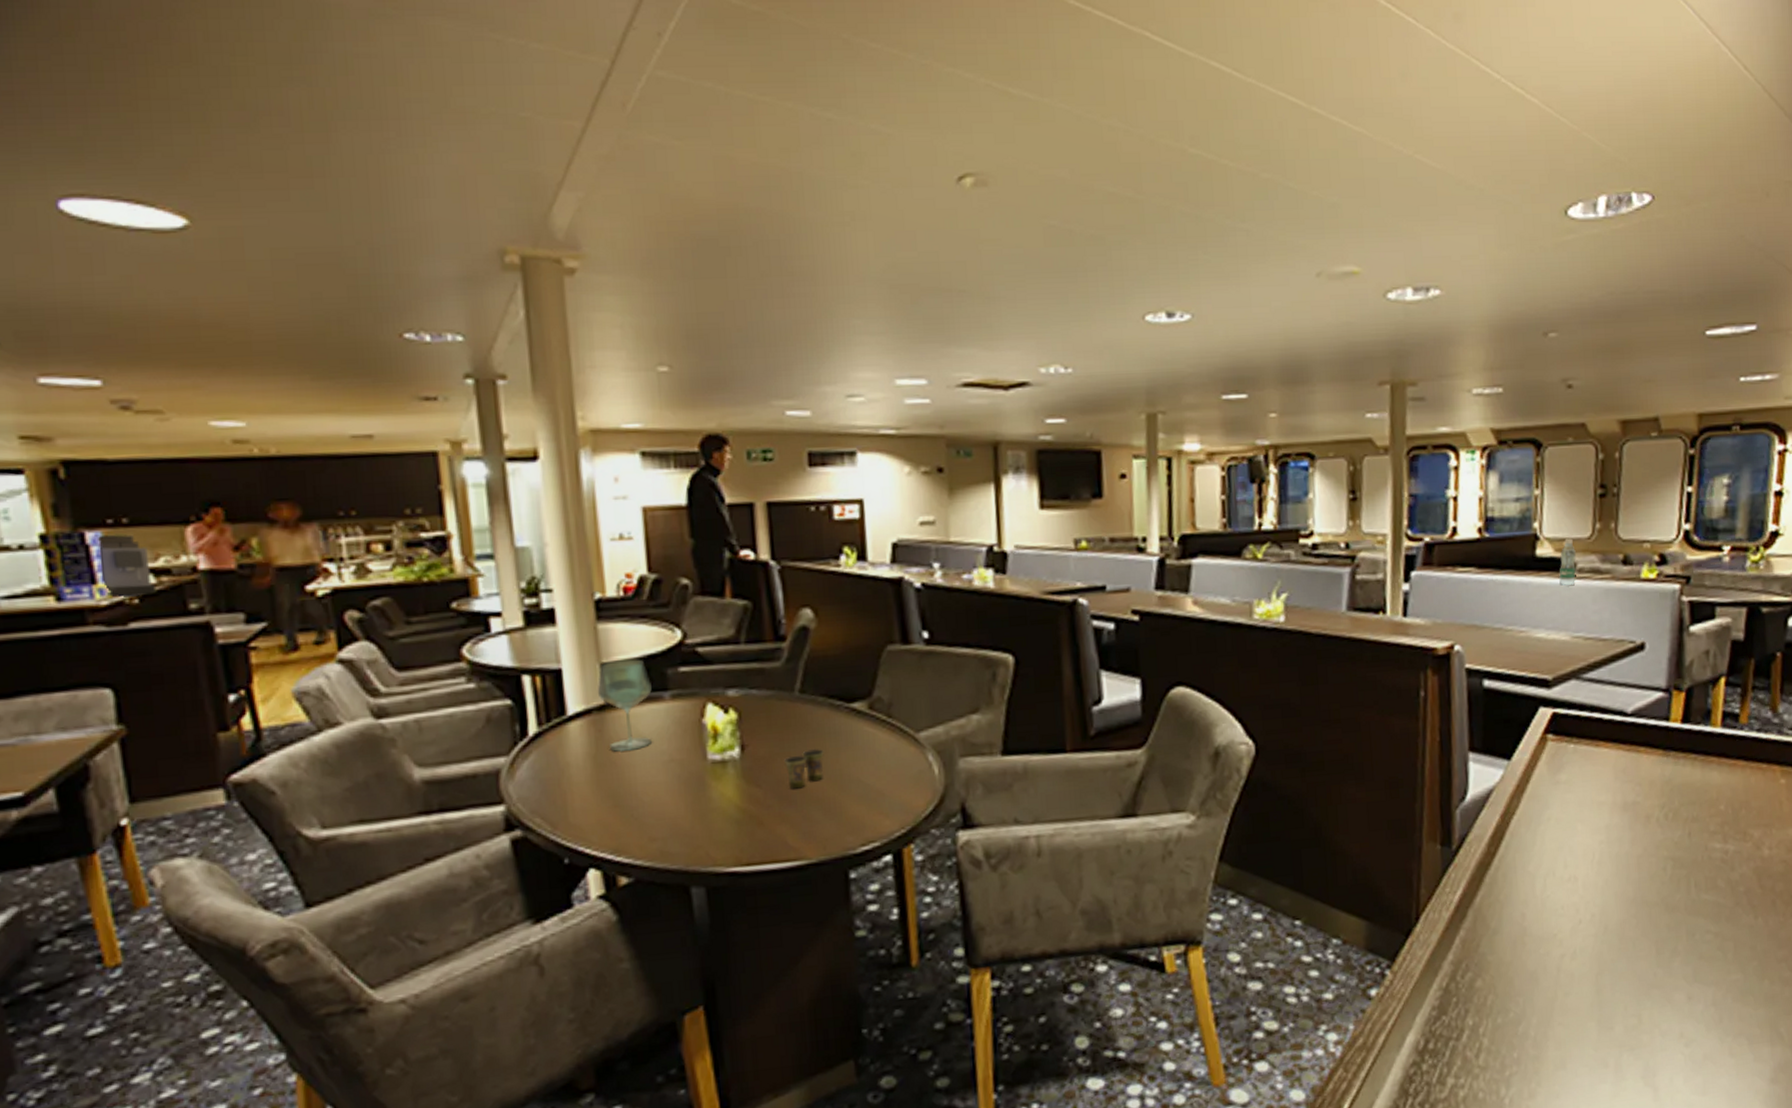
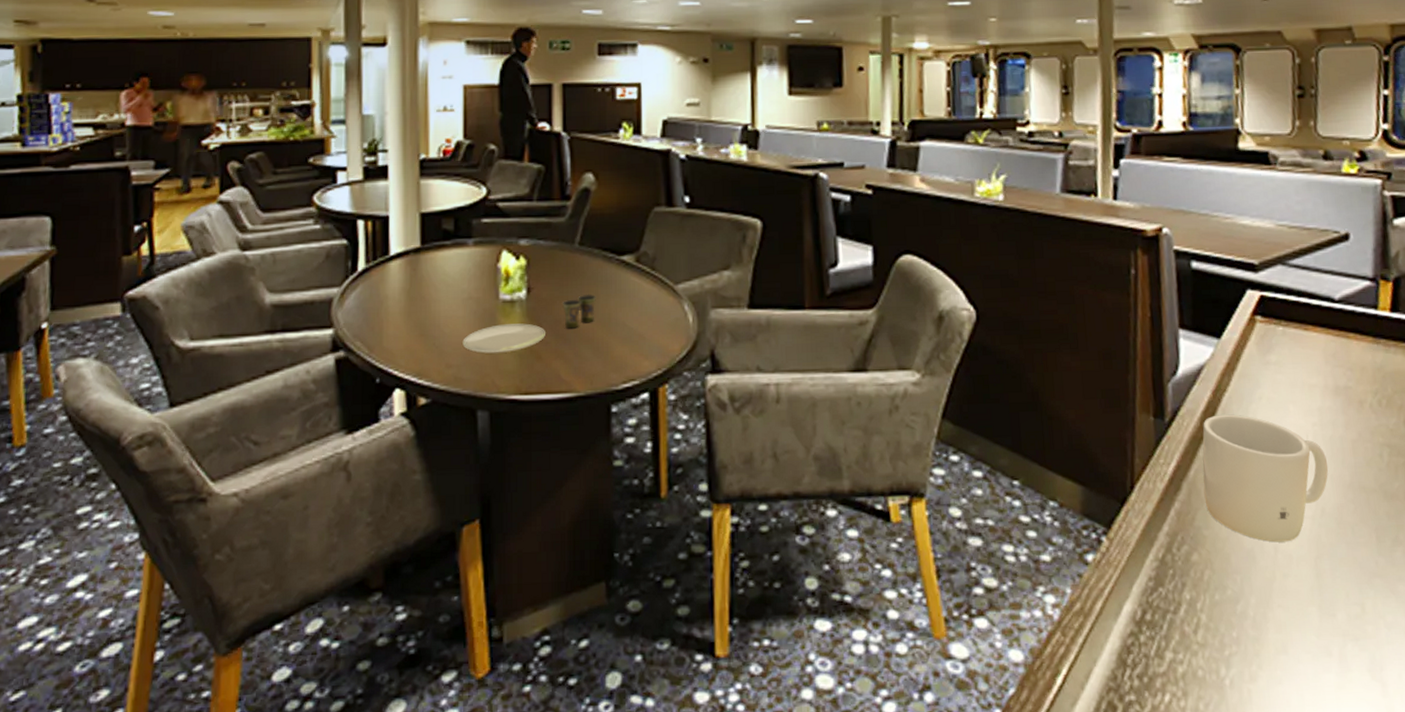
coffee machine: present [95,534,157,598] -> none [55,96,94,145]
wine glass: present [597,659,652,752] -> none [415,210,459,288]
plate: none [666,785,766,823] -> present [462,323,545,354]
mug: none [1489,837,1613,963] -> present [1202,414,1329,543]
bottle: present [1559,538,1576,586] -> none [1261,134,1278,177]

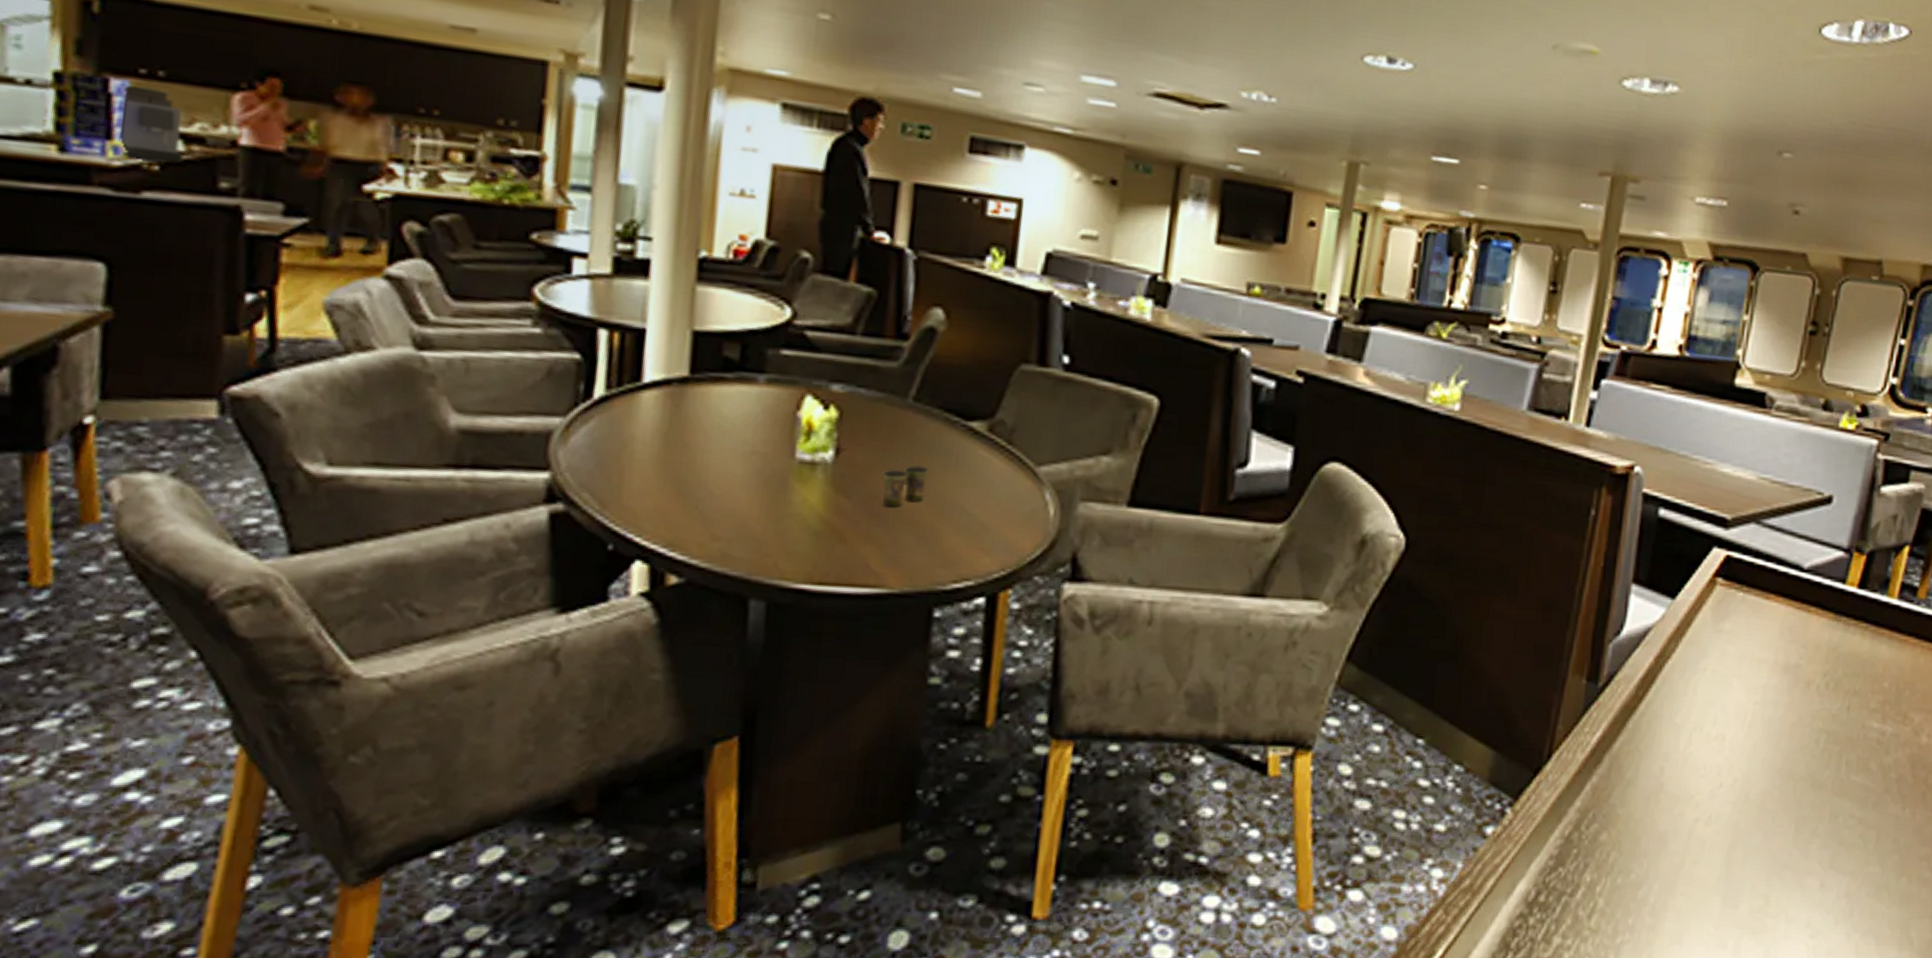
coffee machine: none [55,96,94,145] -> present [118,84,185,164]
plate: present [462,323,545,354] -> none [737,491,855,529]
mug: present [1202,414,1329,543] -> none [1625,683,1762,827]

